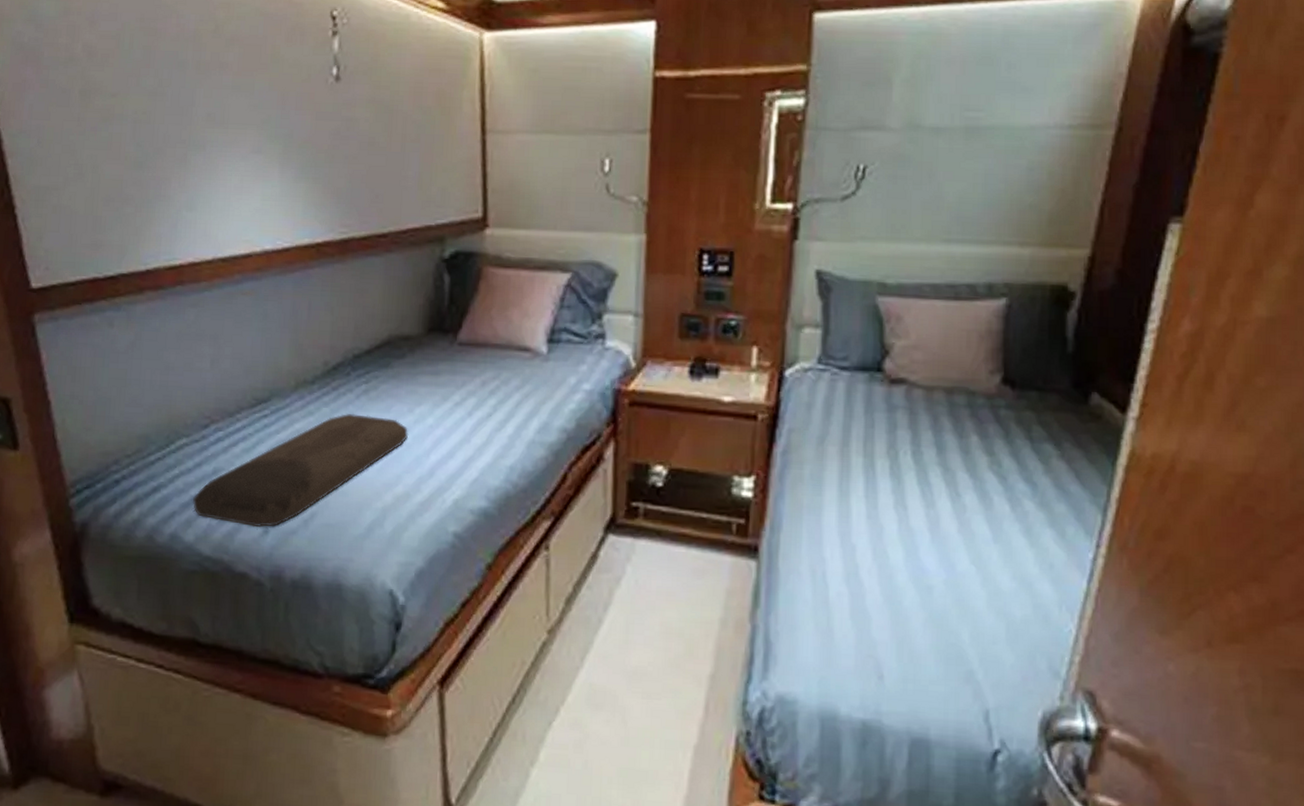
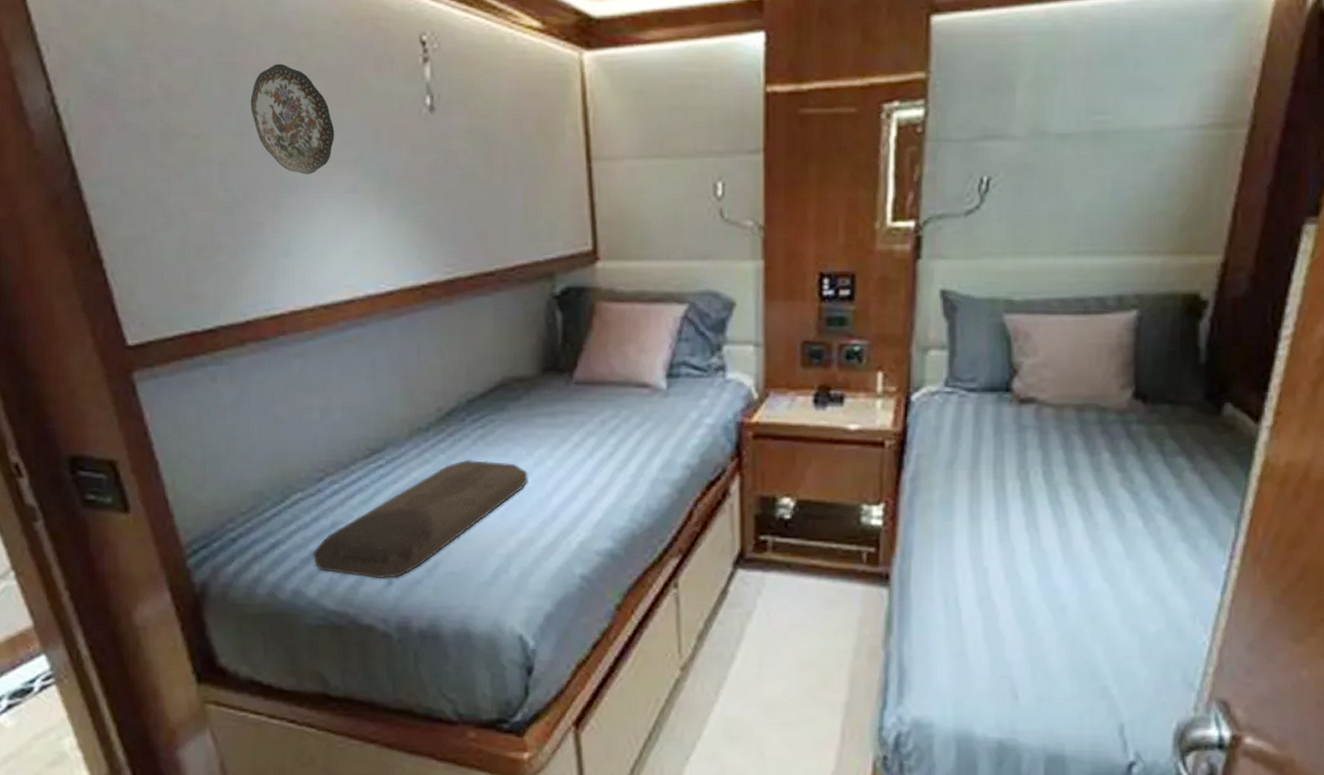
decorative plate: none [167,31,245,135] -> present [250,63,335,175]

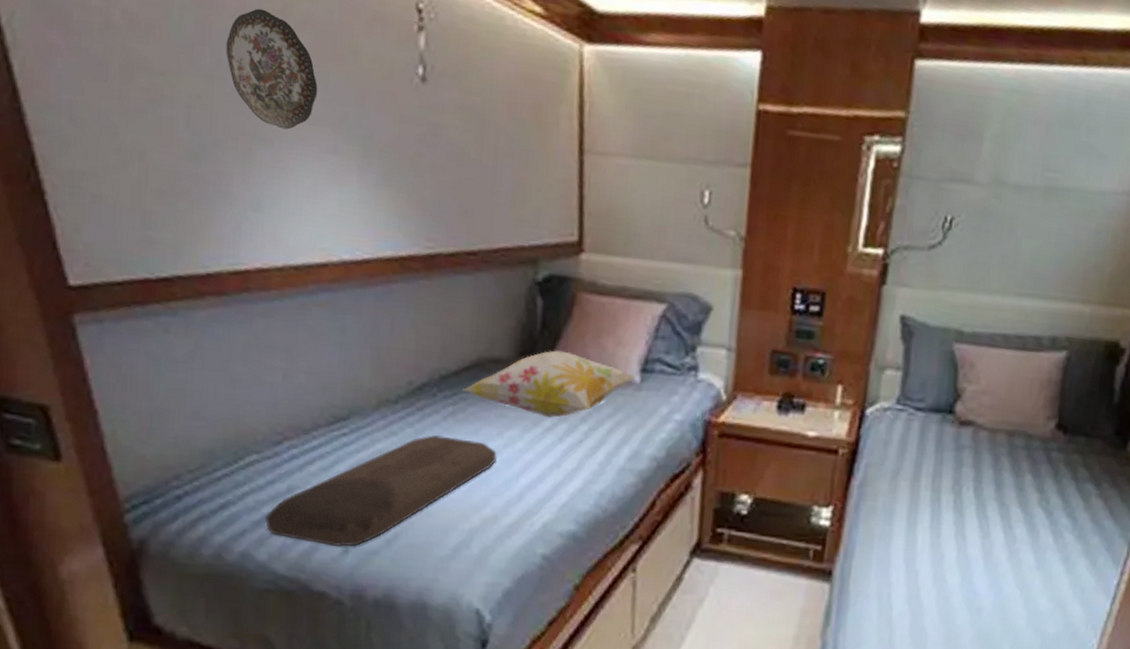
decorative pillow: none [490,363,662,432] -> present [462,350,636,417]

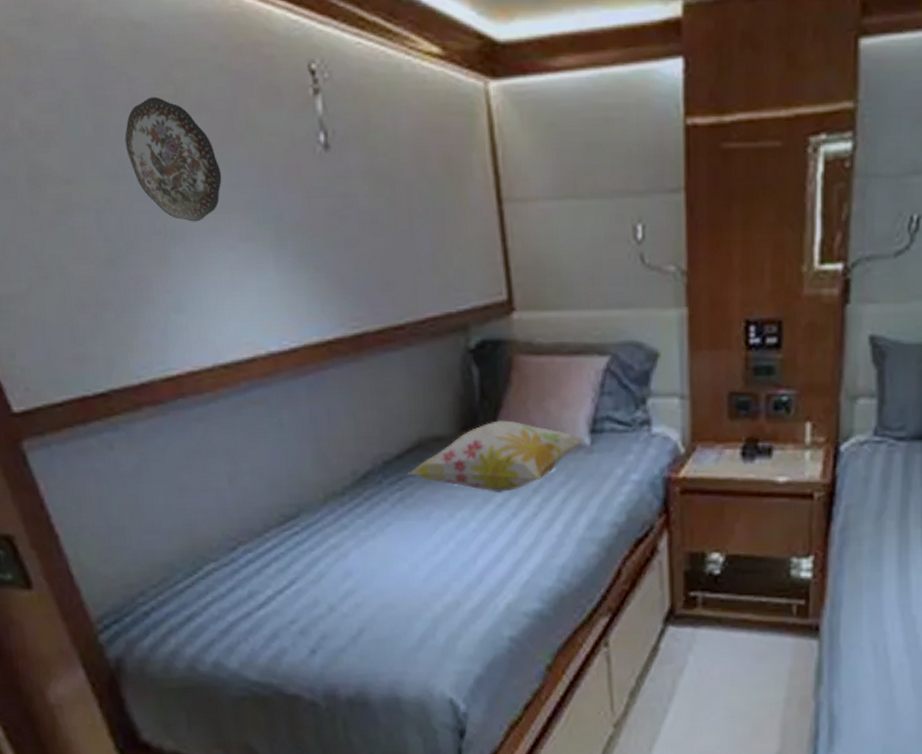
cushion: present [265,435,498,546] -> none [231,524,452,648]

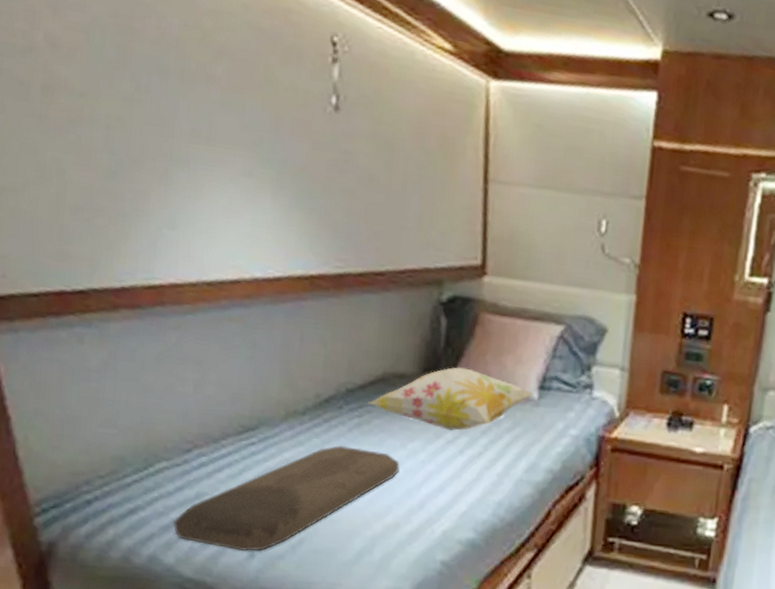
decorative plate: present [124,96,222,222] -> none [145,36,235,152]
cushion: none [231,524,452,648] -> present [173,446,401,551]

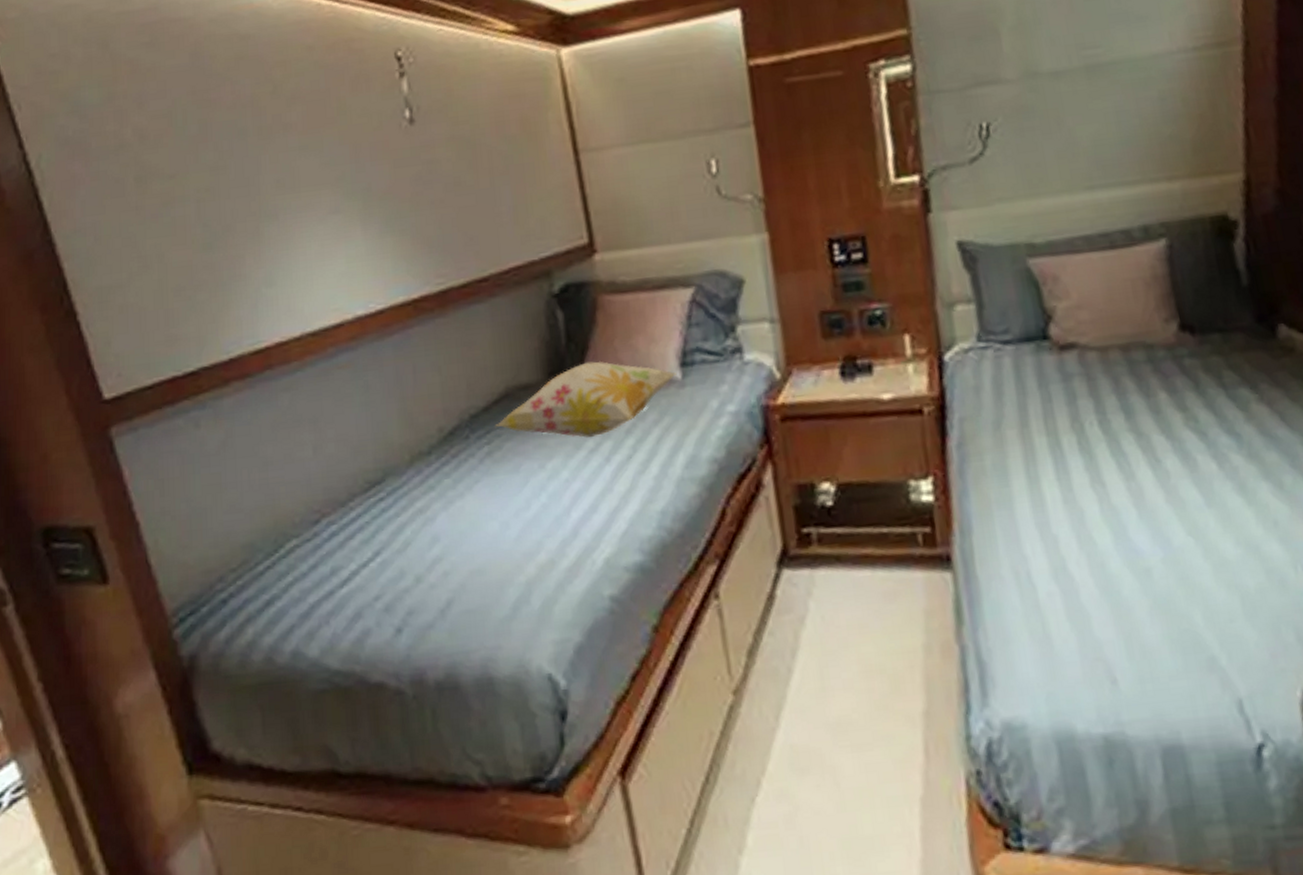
cushion: present [173,446,401,551] -> none [312,479,544,627]

